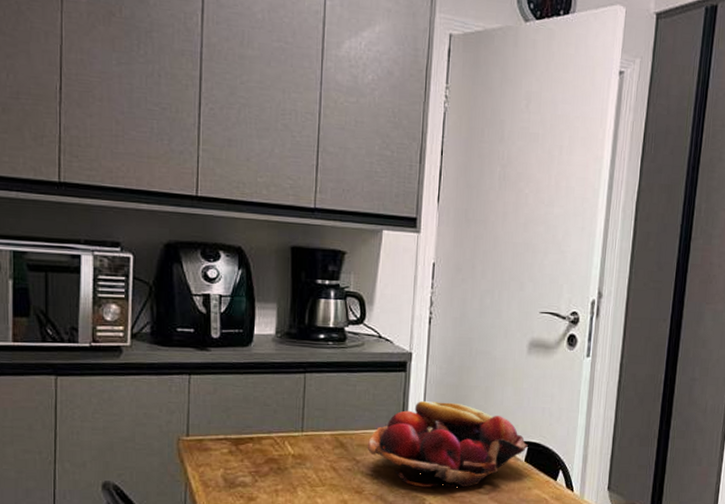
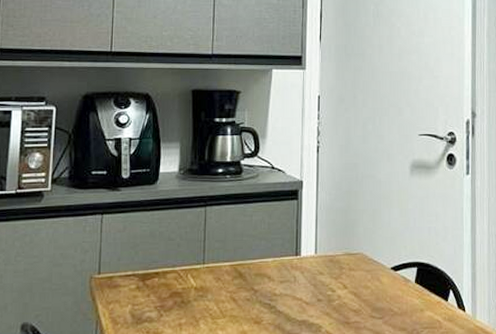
fruit basket: present [367,400,528,487] -> none [264,226,417,314]

